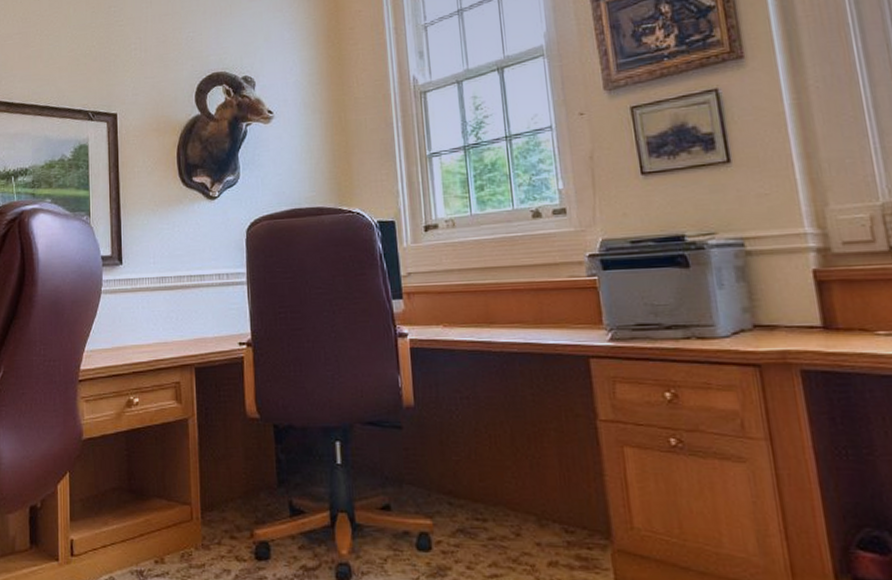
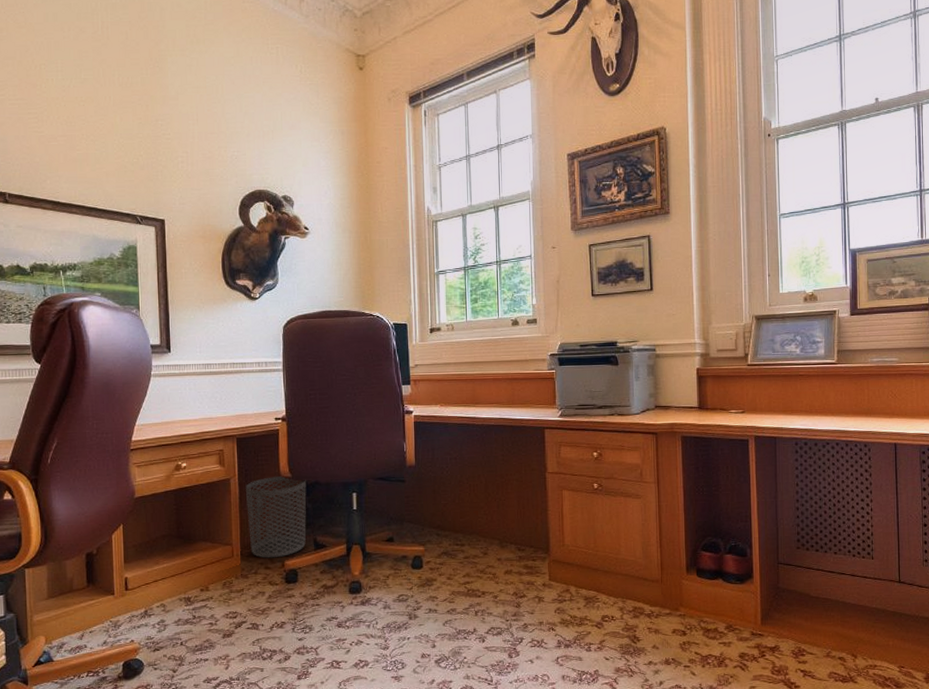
waste bin: none [205,417,279,525] -> present [245,476,307,558]

